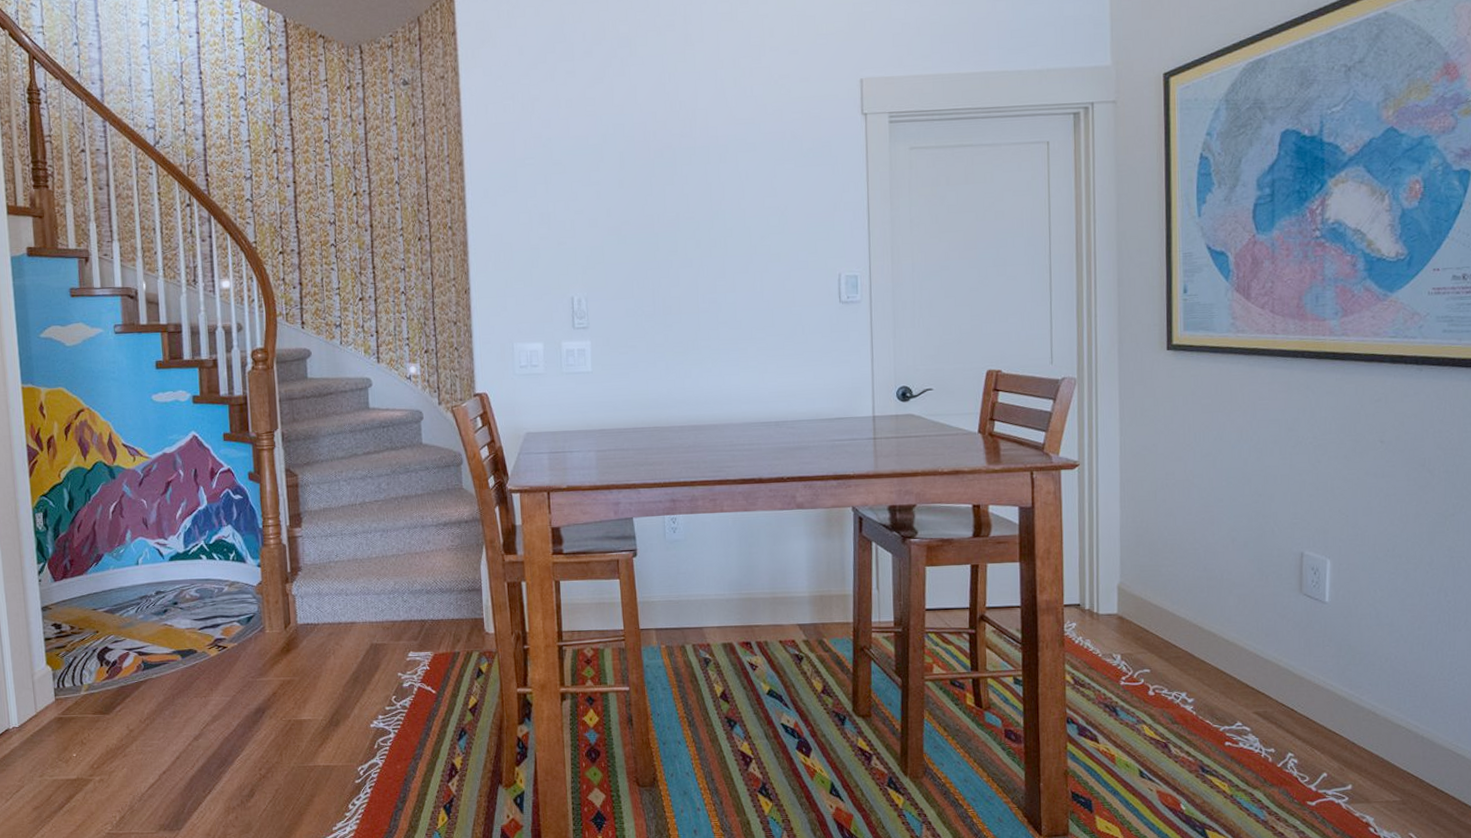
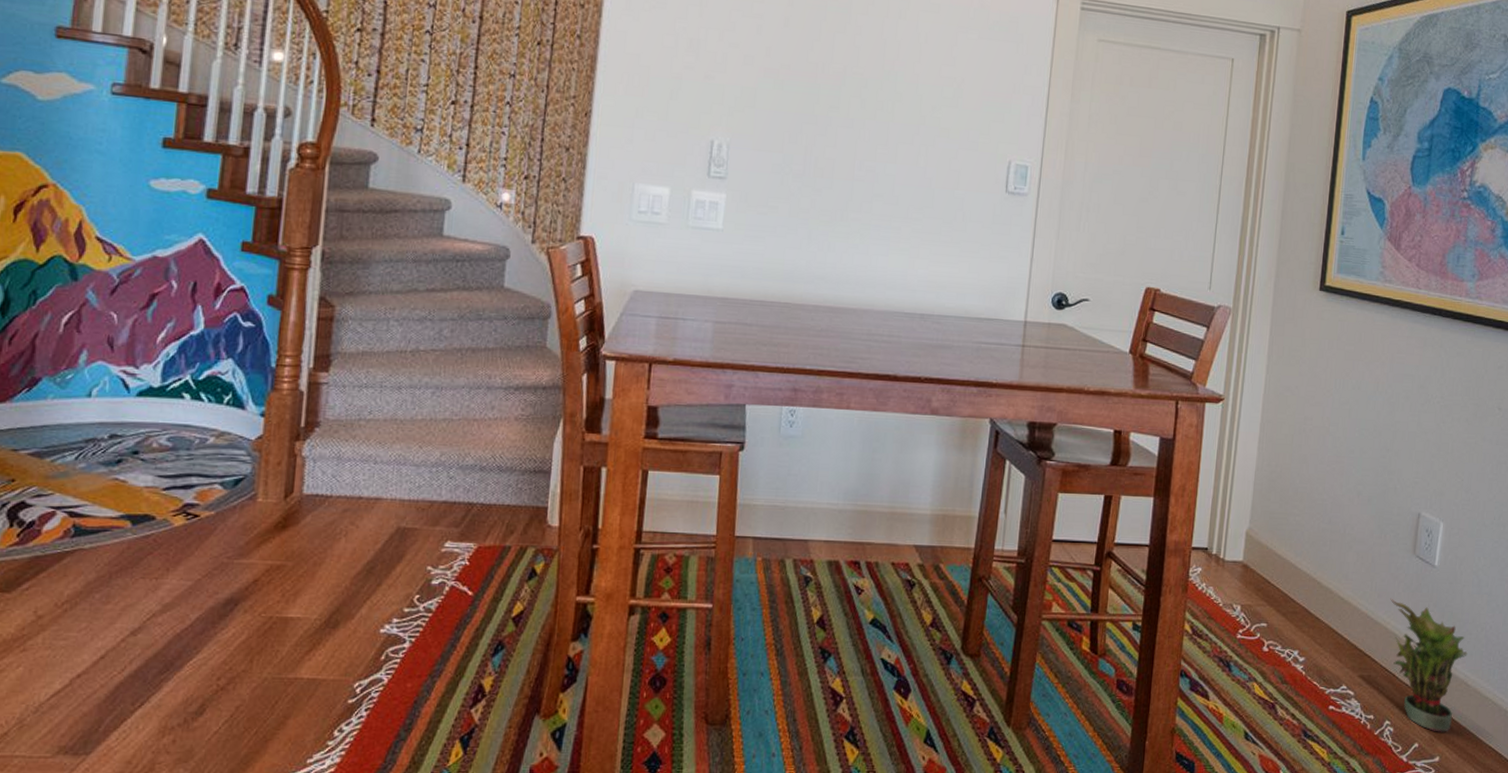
potted plant: none [1279,636,1372,762] -> present [1390,598,1468,732]

